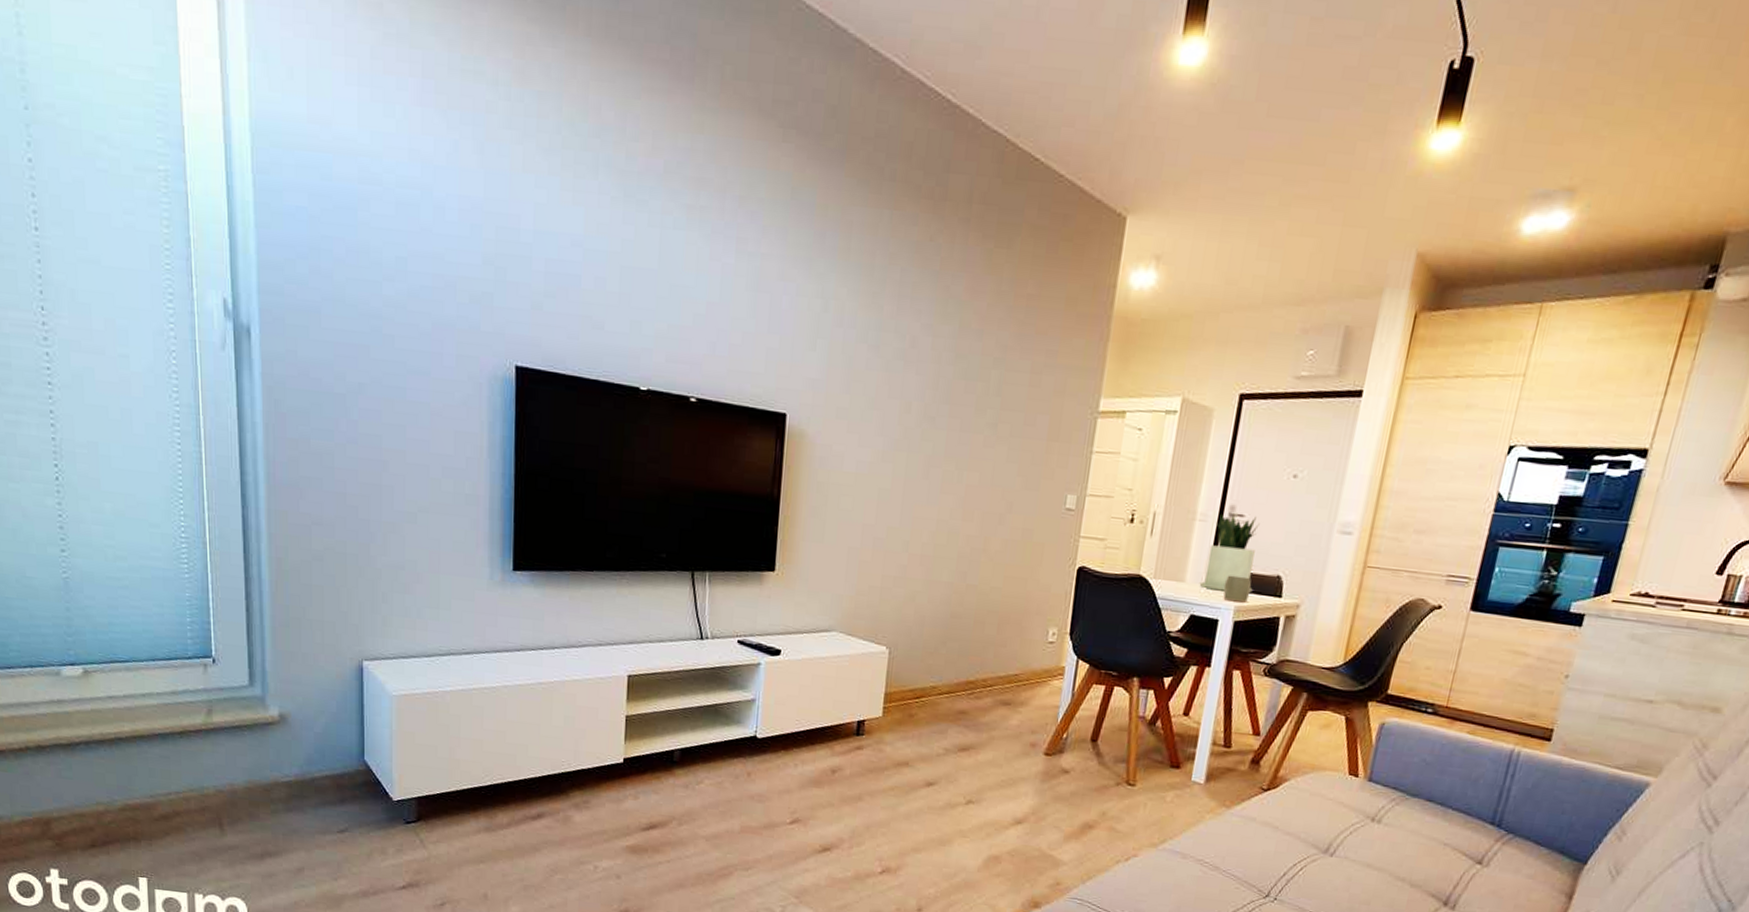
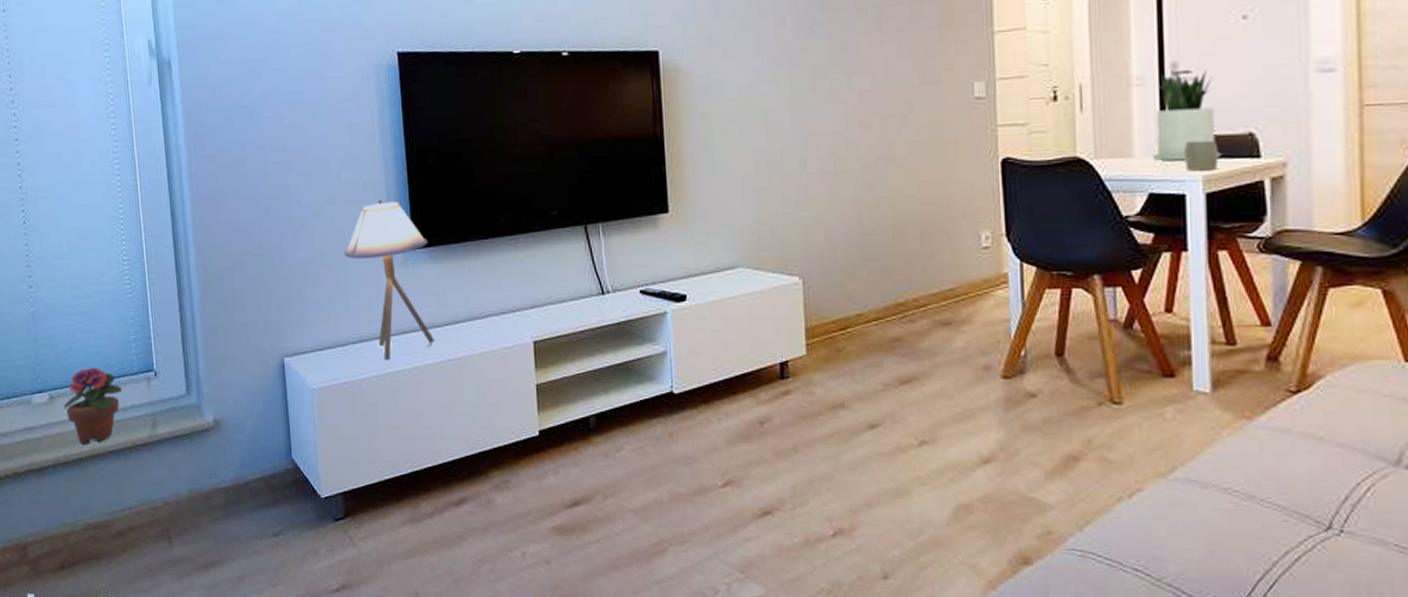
potted flower: none [100,645,174,724] -> present [63,367,123,444]
table lamp: none [437,516,530,677] -> present [343,200,434,361]

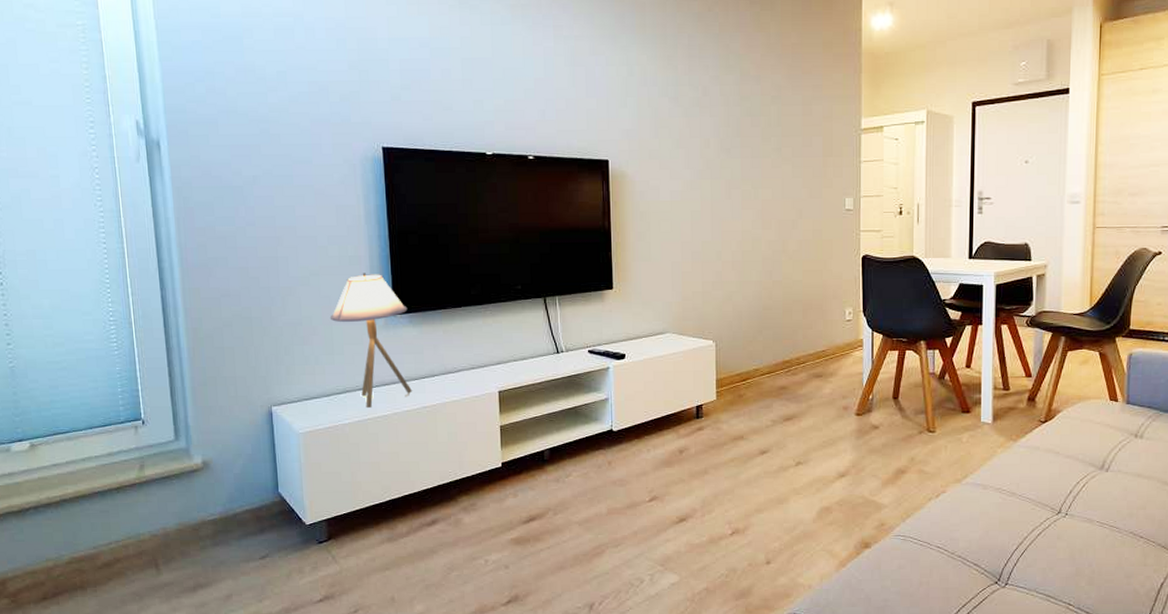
potted flower: present [63,367,123,444] -> none [45,417,109,487]
planter: present [1152,70,1221,162] -> none [963,198,1007,261]
mug: present [1183,140,1219,171] -> none [983,247,1006,269]

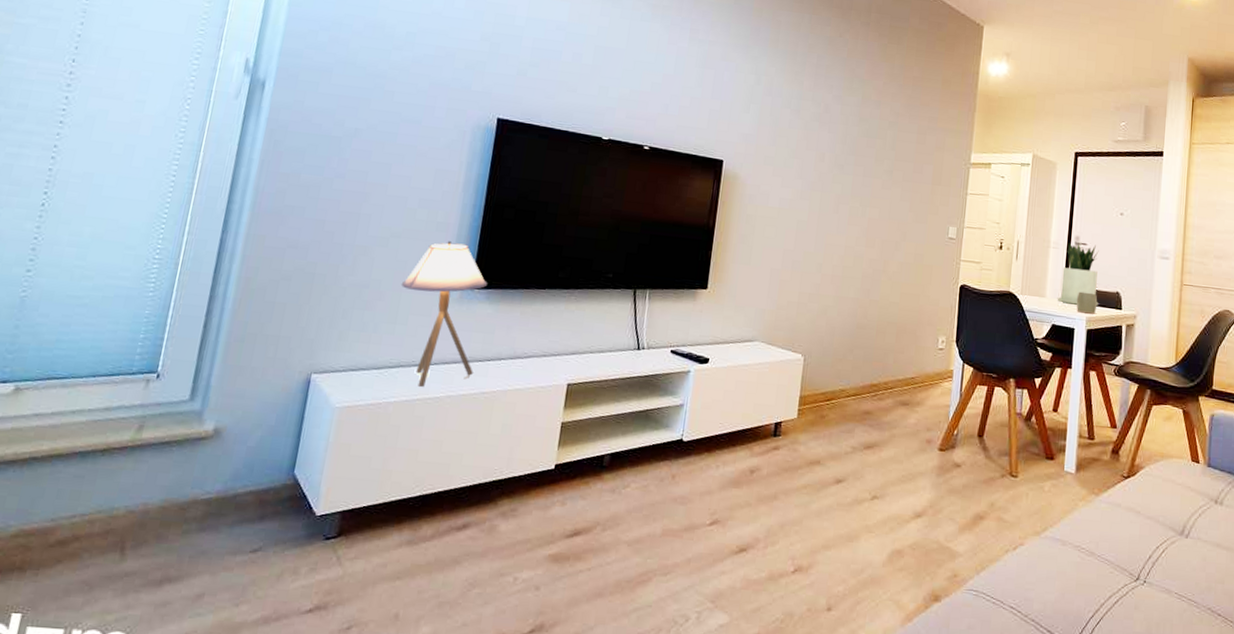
planter: none [963,198,1007,261] -> present [1057,243,1099,306]
mug: none [983,247,1006,269] -> present [1076,291,1098,314]

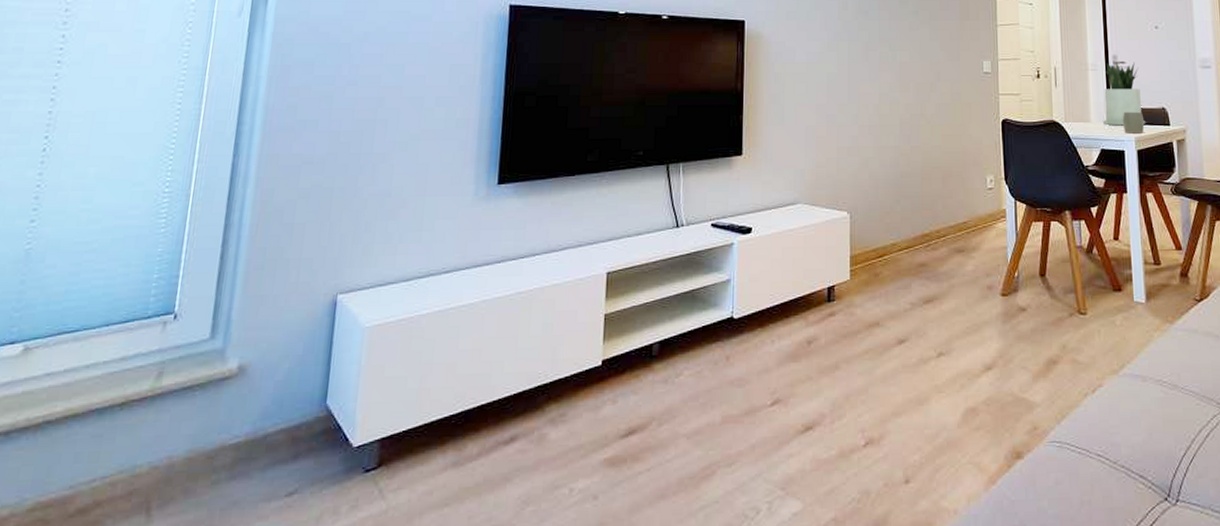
table lamp: present [400,241,488,388] -> none [424,137,515,296]

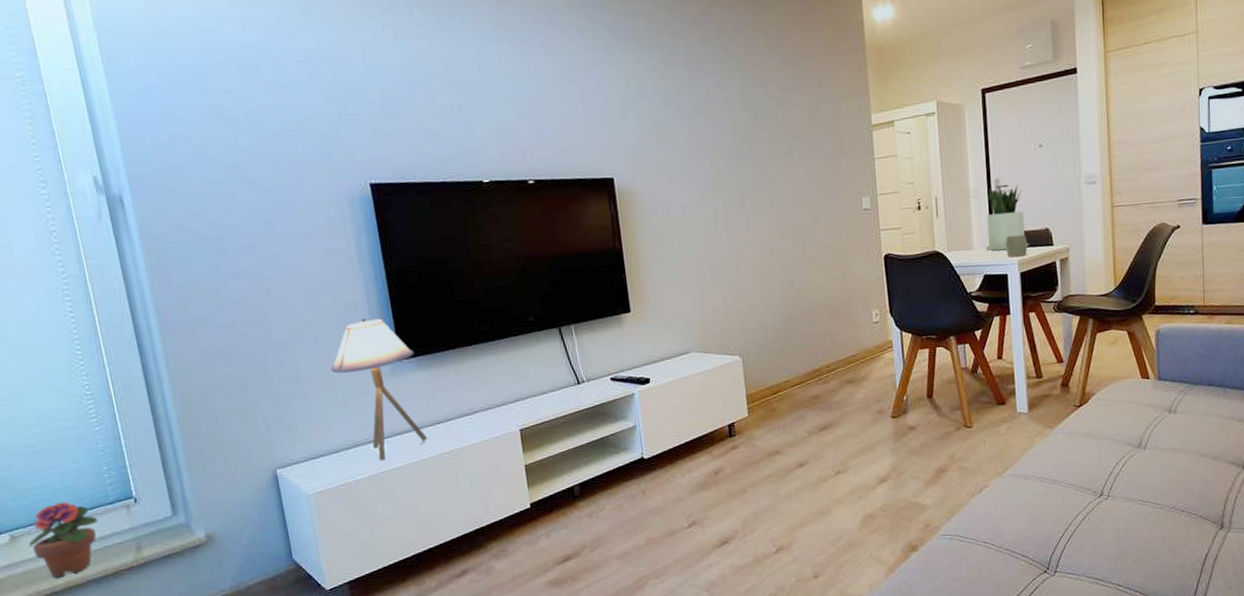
potted flower: none [40,311,128,404] -> present [28,501,99,578]
table lamp: none [424,137,515,296] -> present [330,318,427,462]

